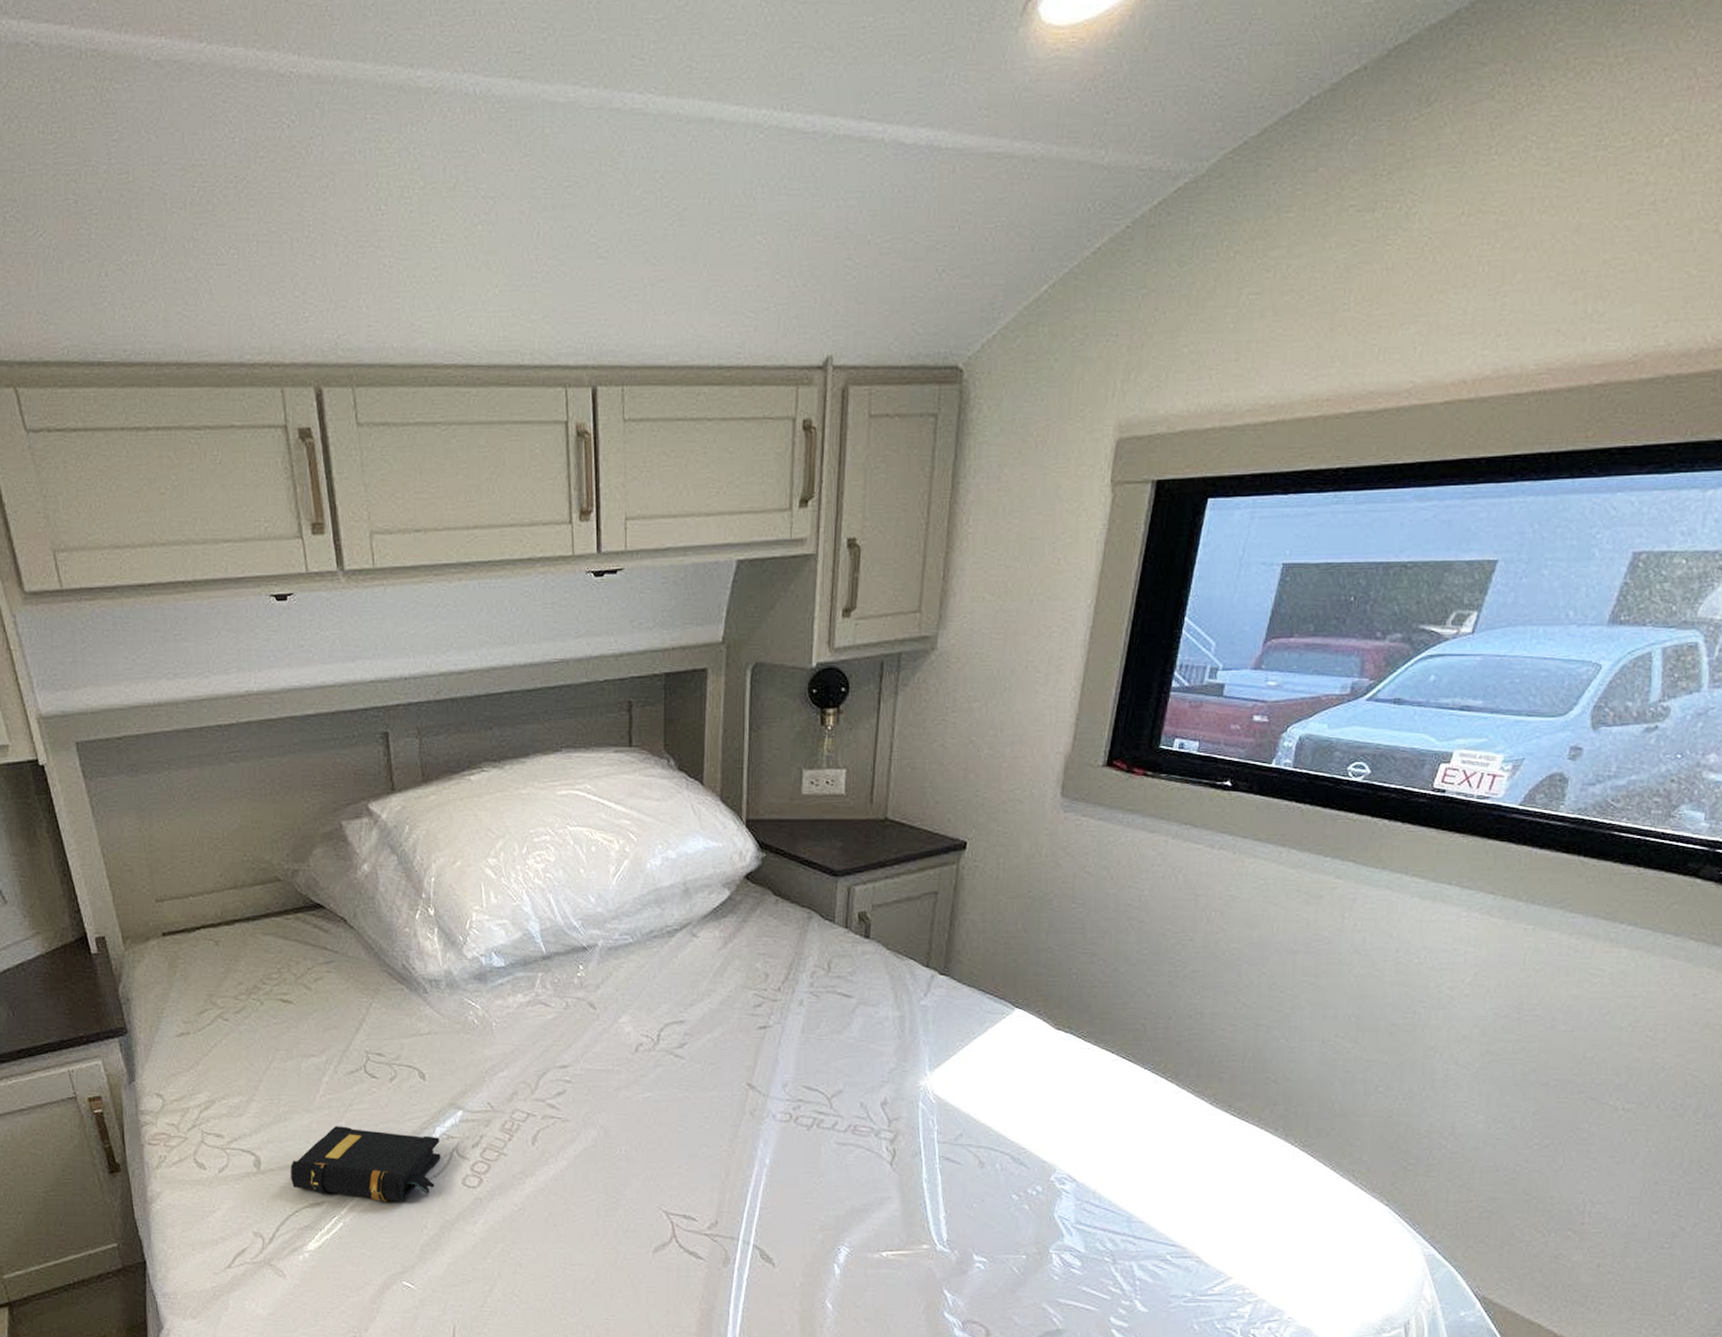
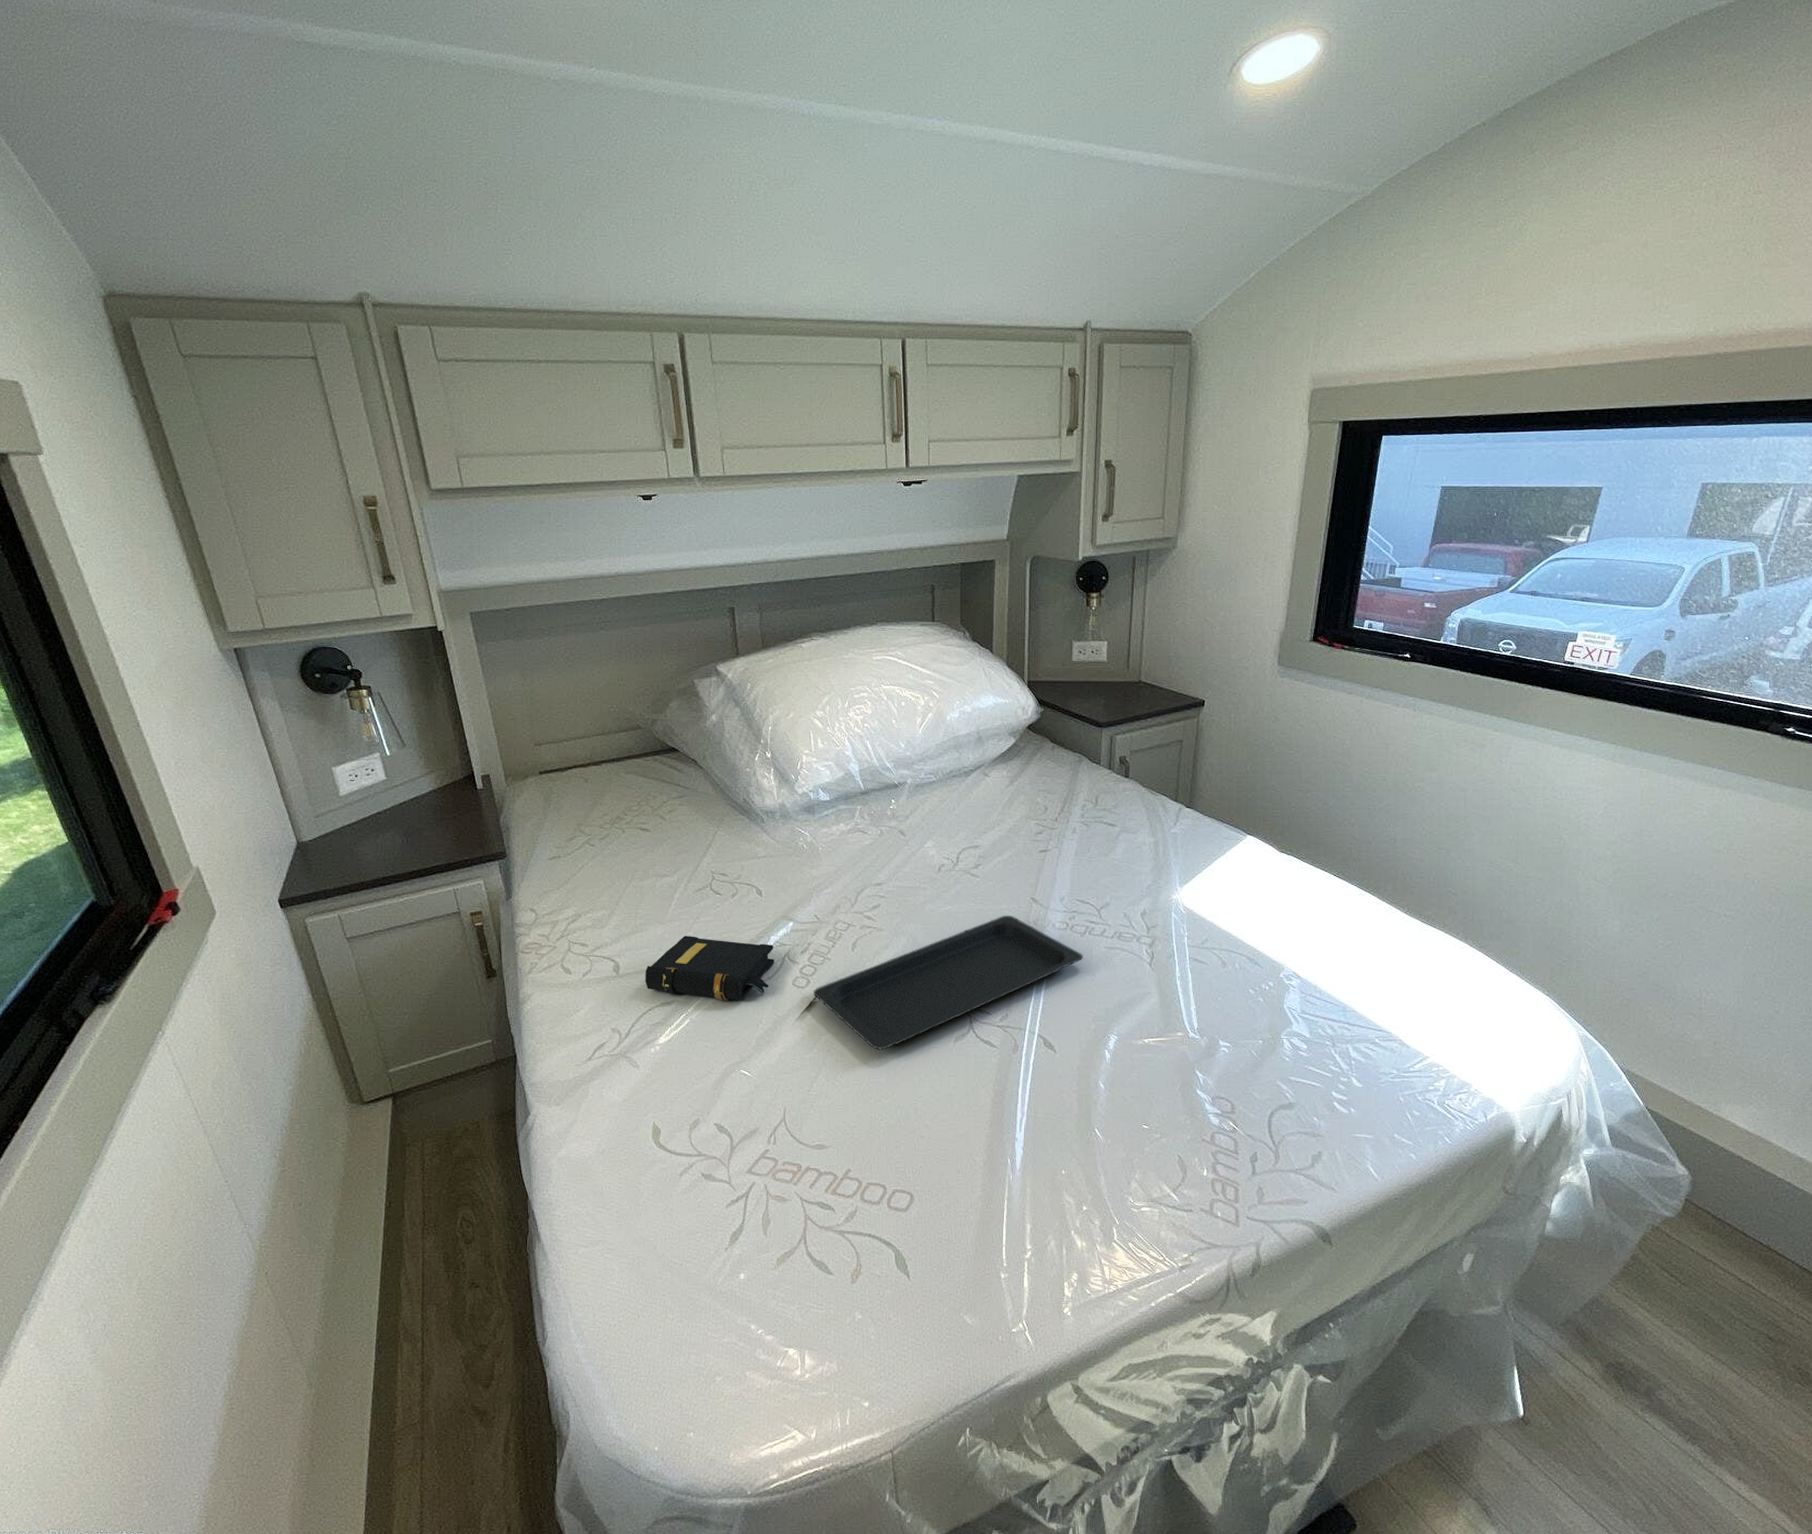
serving tray: none [487,1103,809,1262] -> present [813,915,1083,1051]

